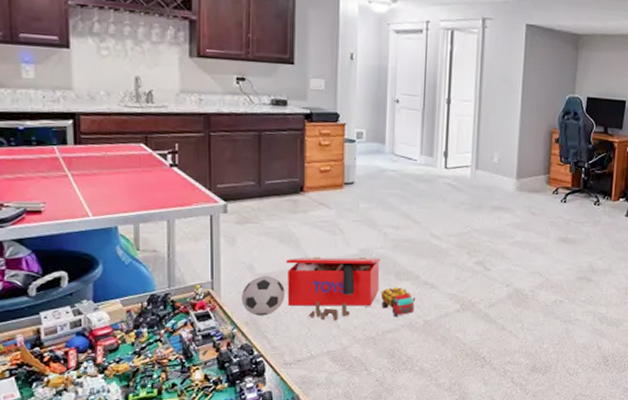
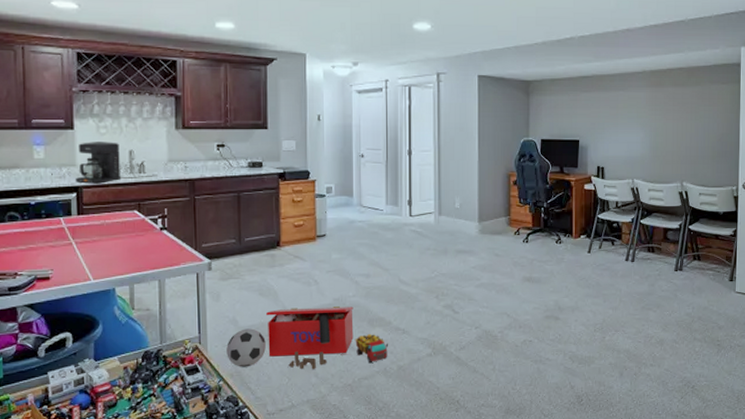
coffee maker: none [71,63,126,112] -> present [75,142,122,184]

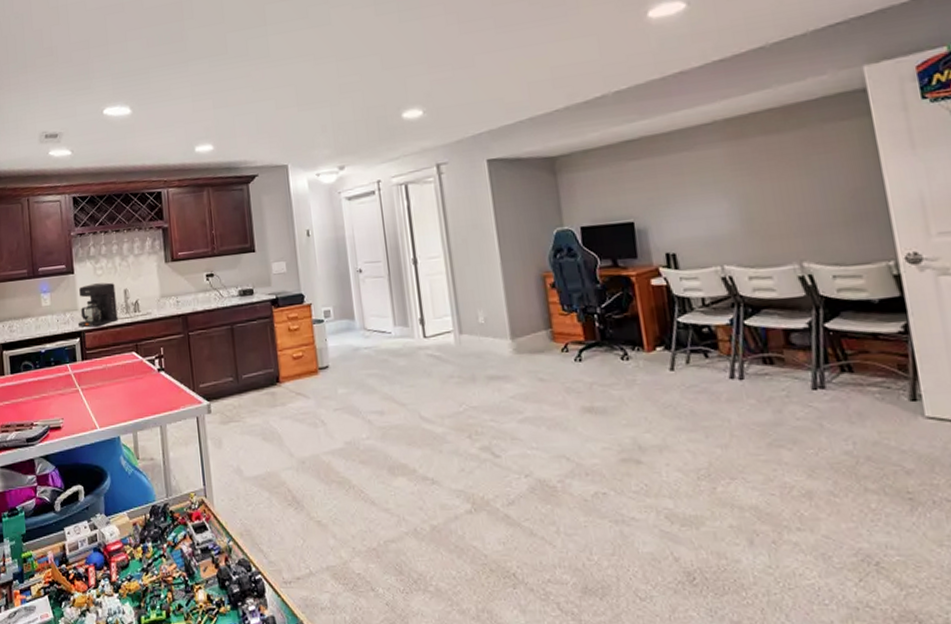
soccer ball: present [226,328,266,367] -> none [233,479,275,525]
toy: present [265,306,354,370] -> none [271,451,373,529]
toy truck: present [355,333,389,364] -> none [375,484,417,523]

